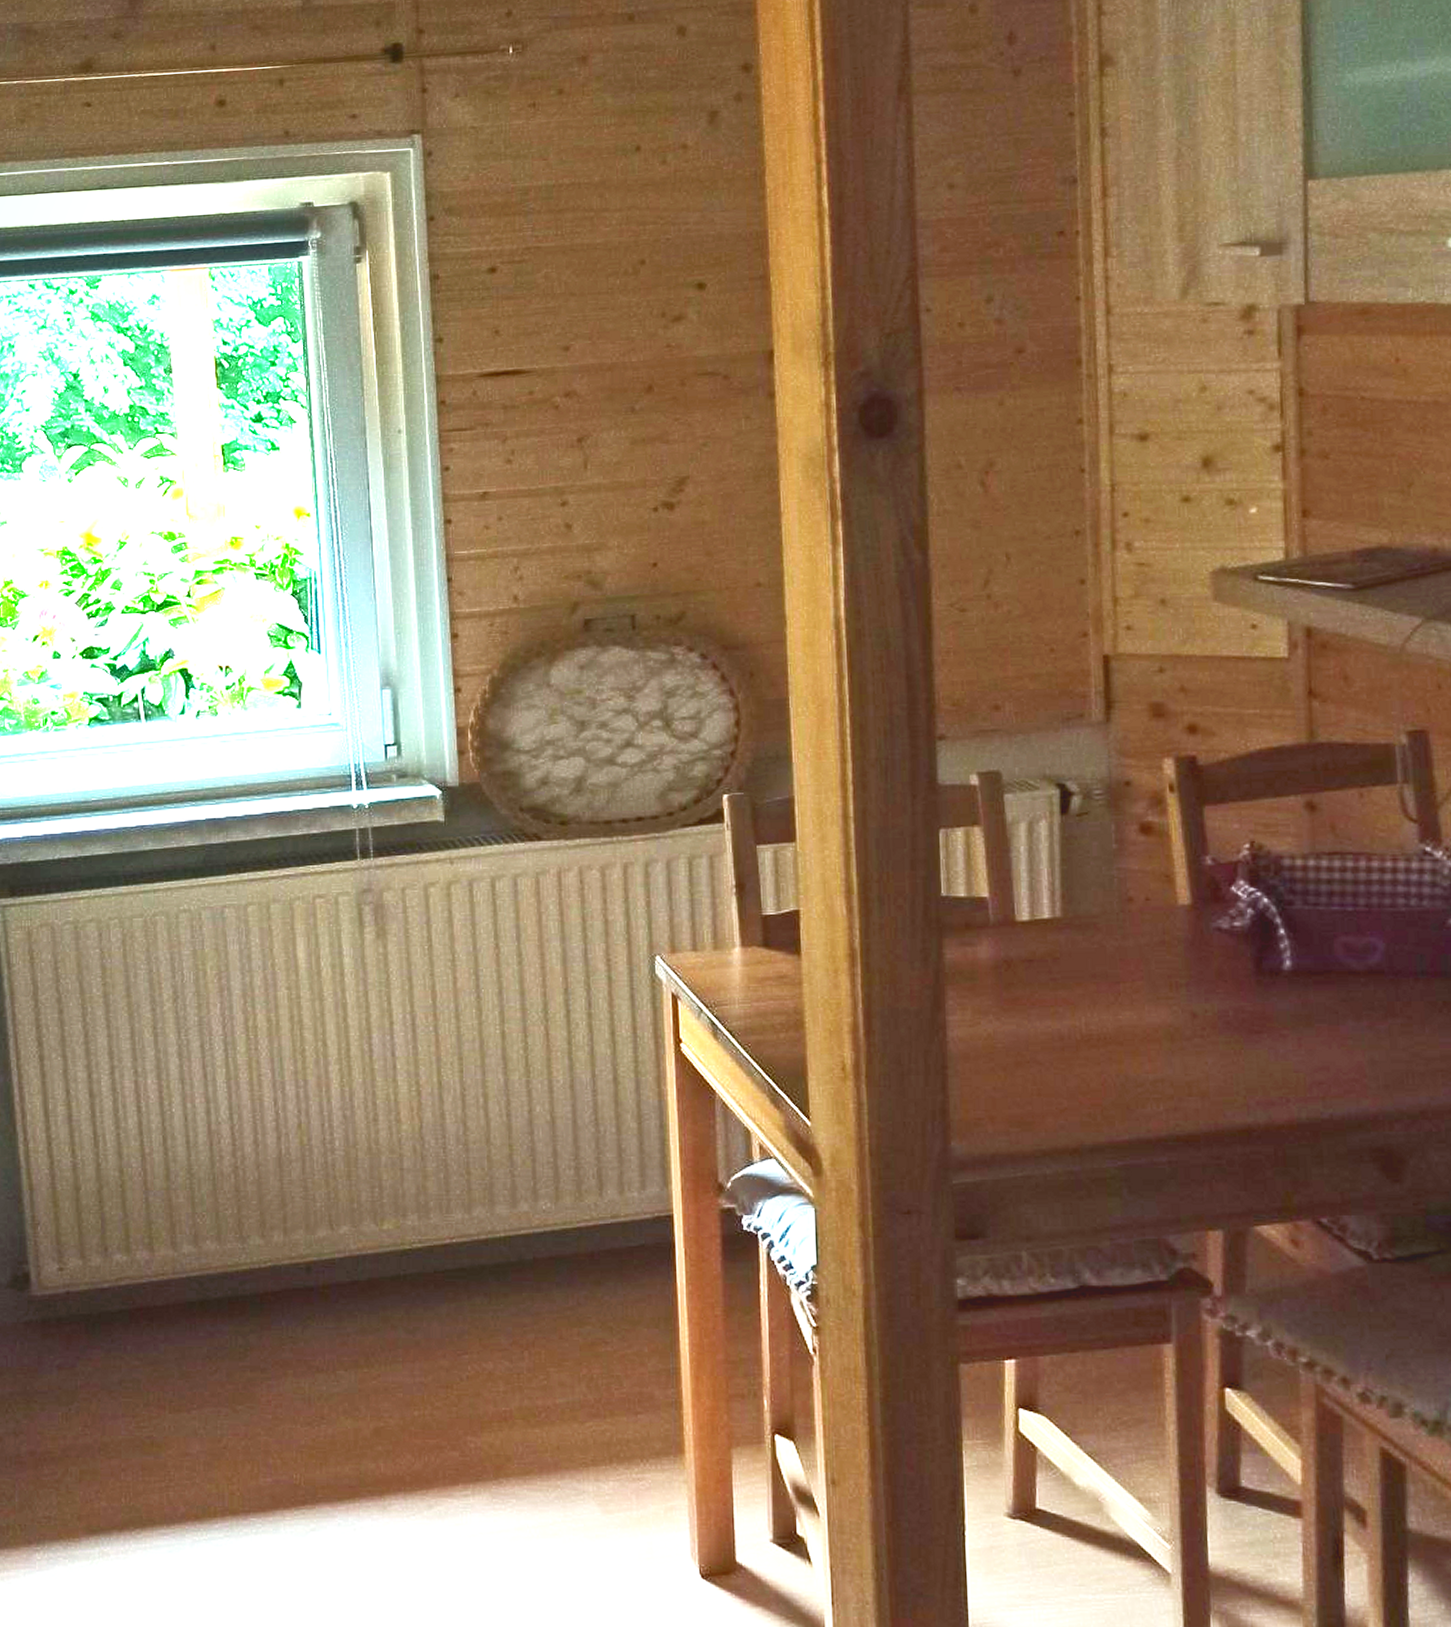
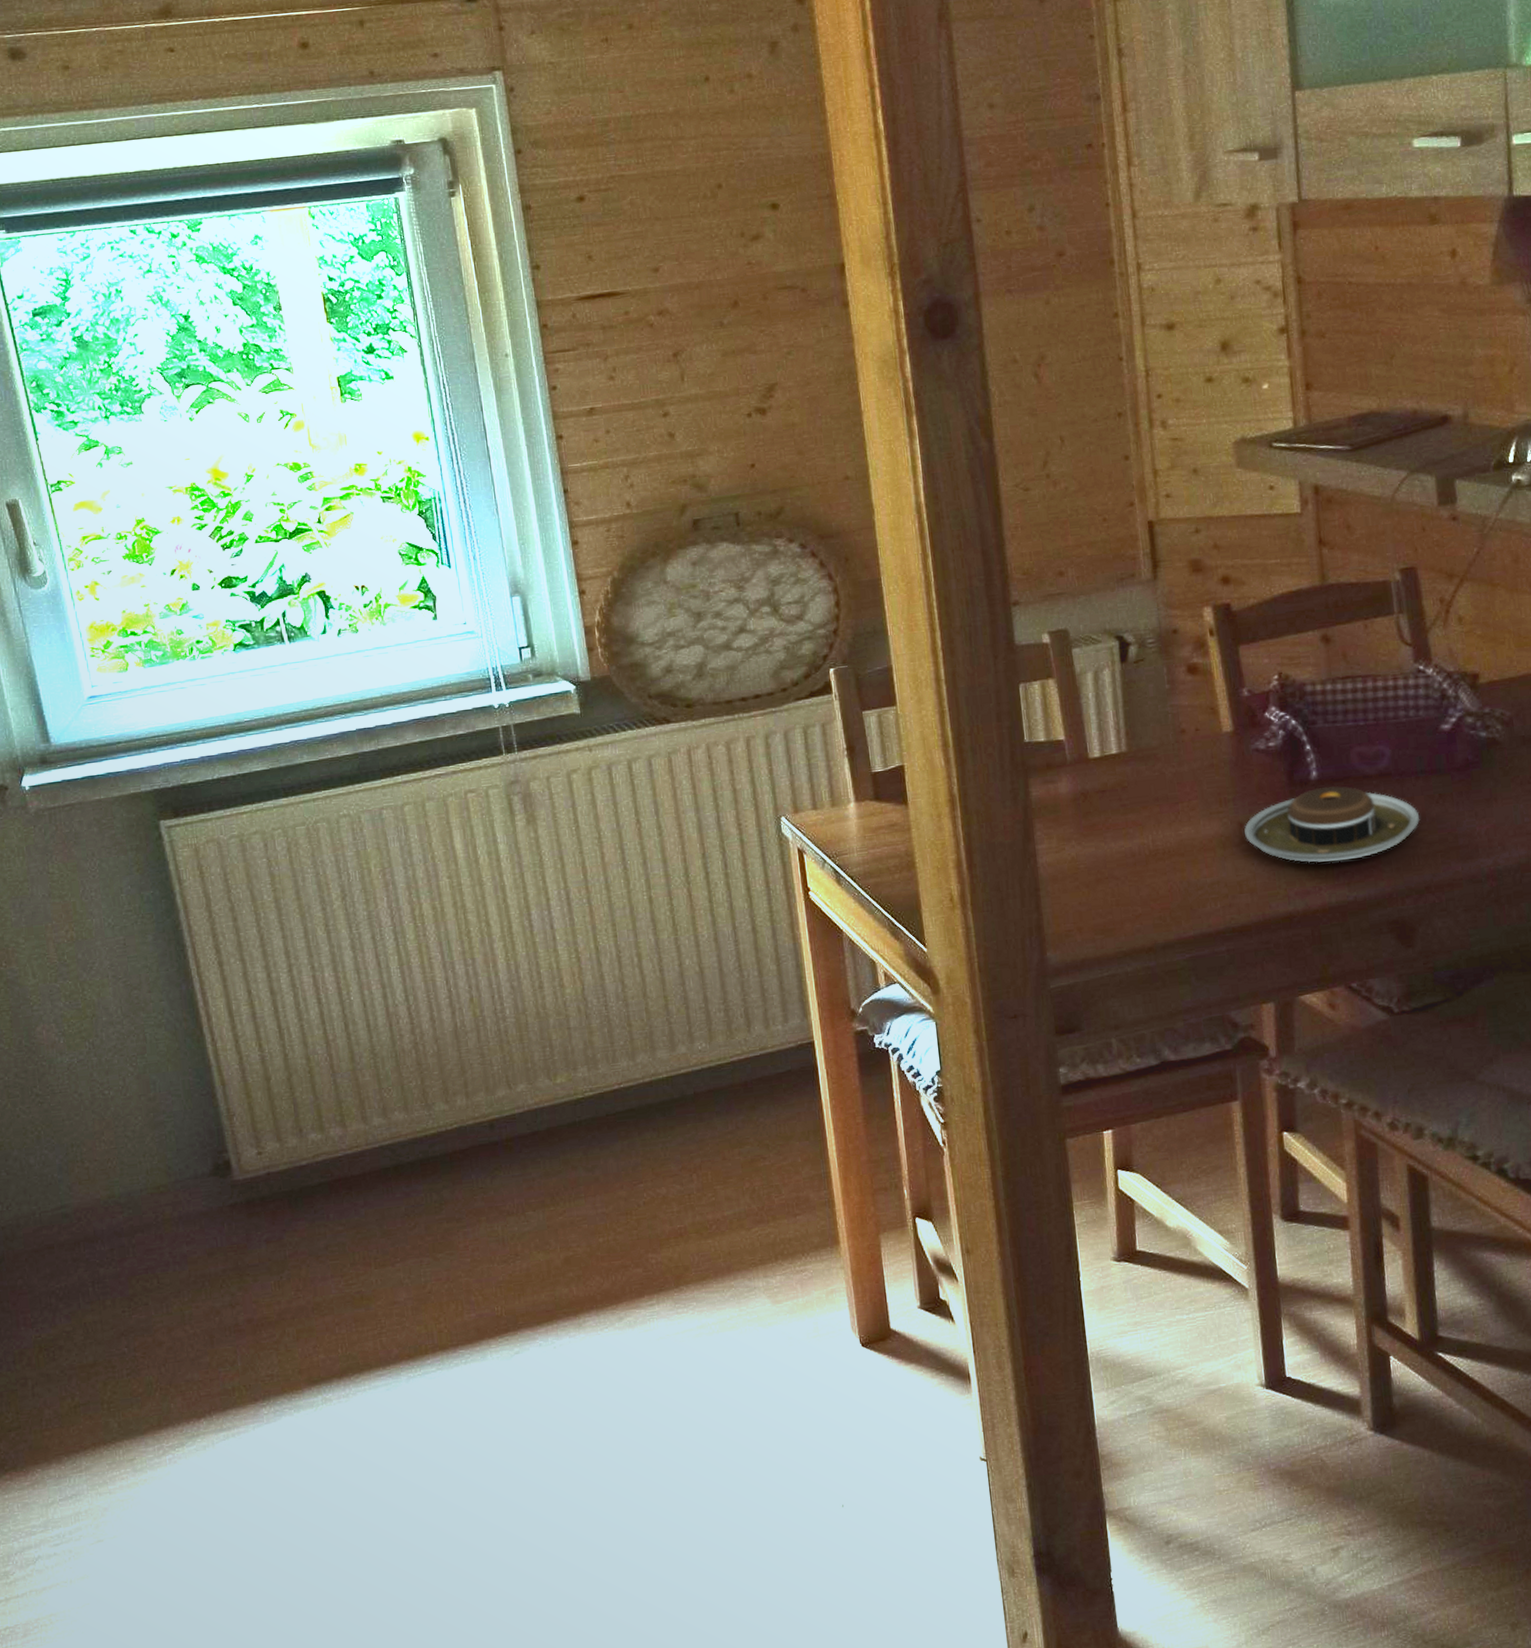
plate: none [1198,979,1418,1070] -> present [1244,785,1420,863]

